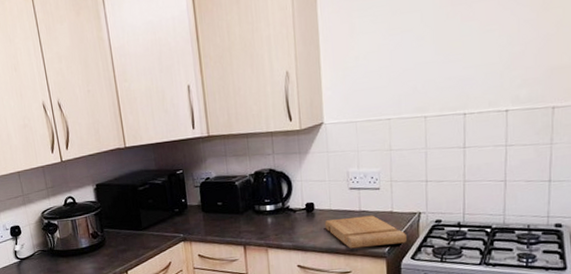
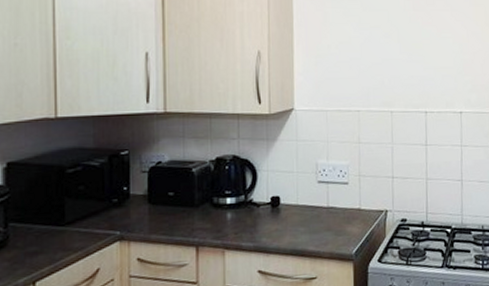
cutting board: present [324,215,407,249] -> none [290,212,374,251]

